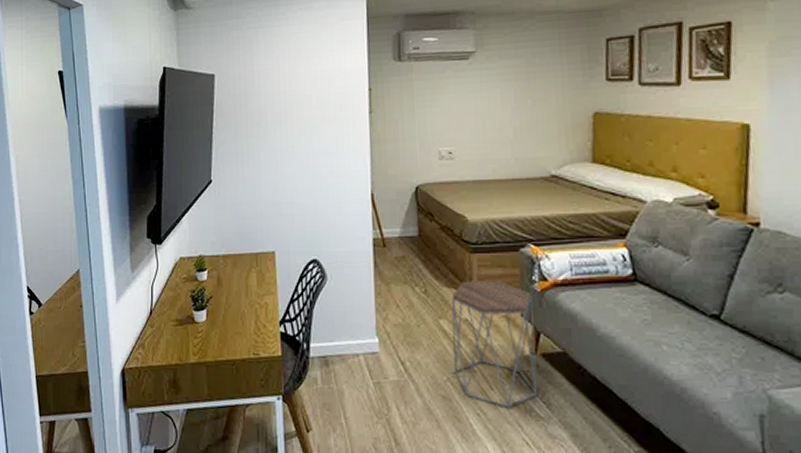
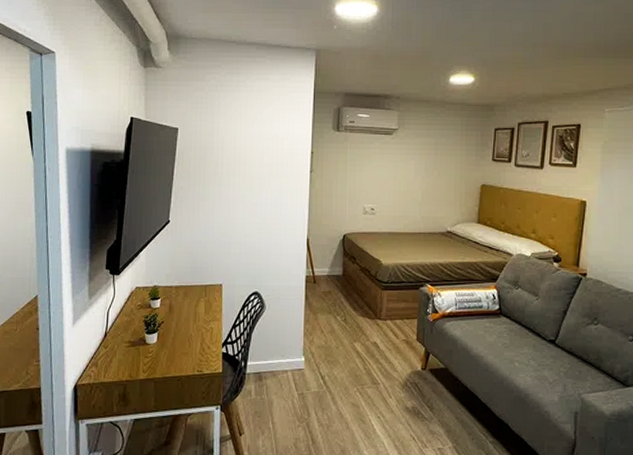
side table: present [451,281,538,408] -> none [362,312,426,412]

